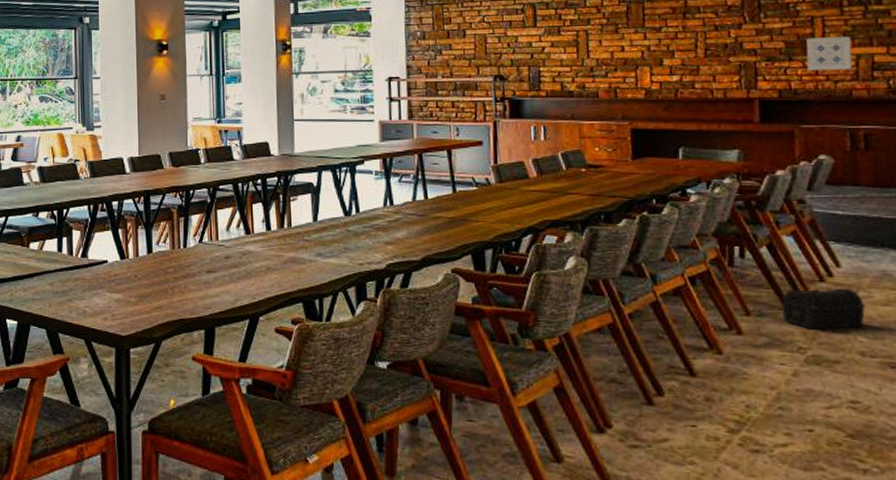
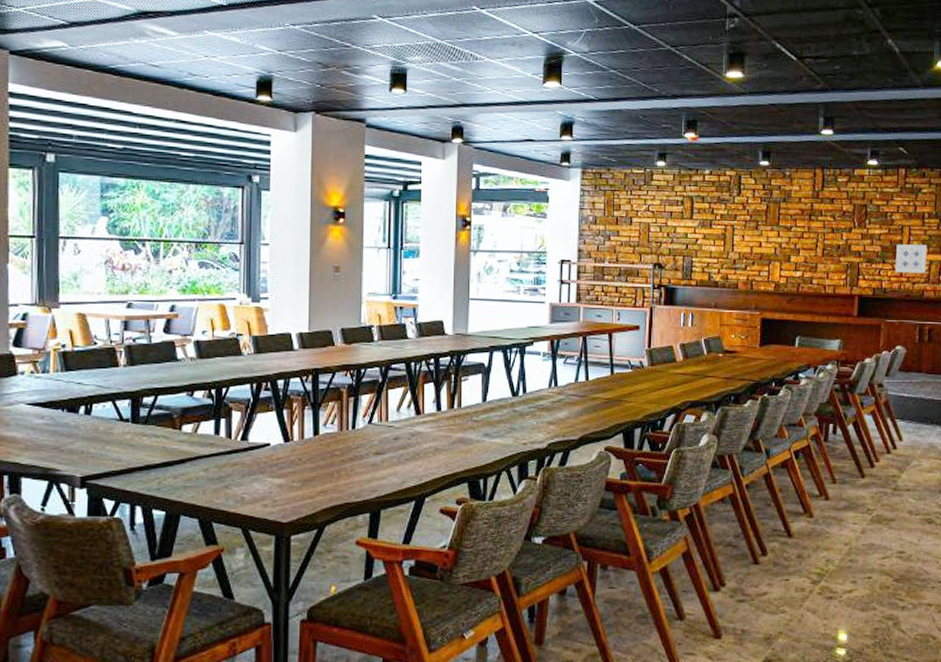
treasure chest: present [781,288,866,330] -> none [859,458,916,494]

